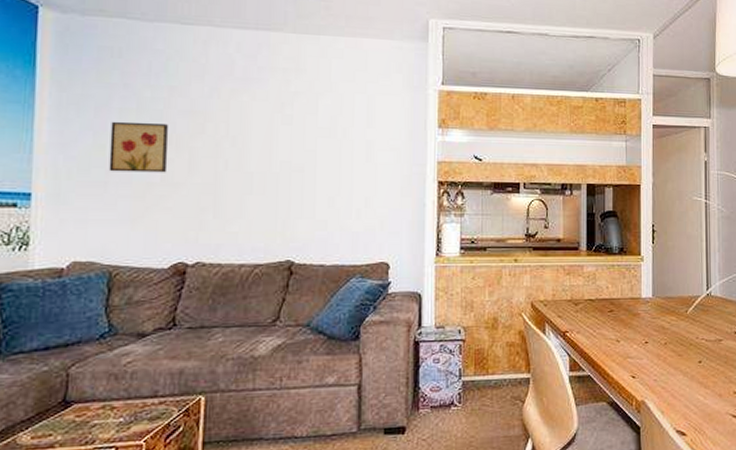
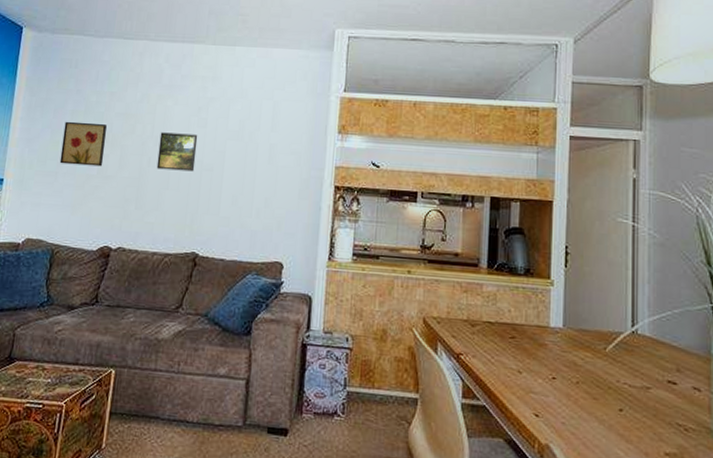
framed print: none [236,131,283,174] -> present [156,132,198,172]

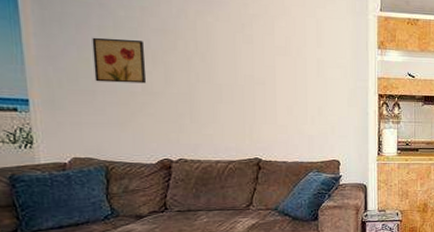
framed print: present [156,132,198,172] -> none [205,48,247,86]

